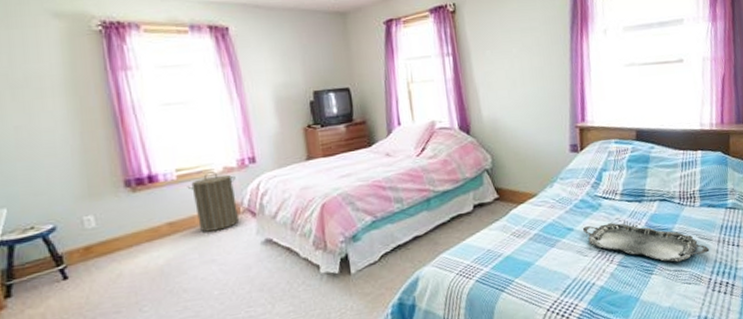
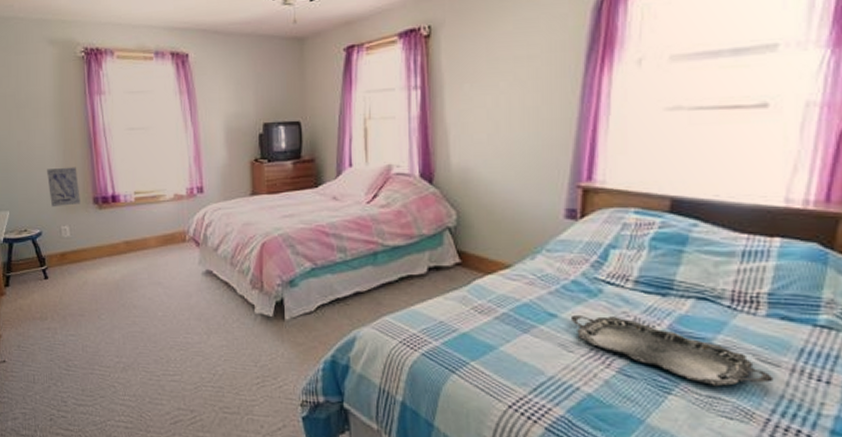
wall art: none [59,149,108,197] -> present [47,167,80,207]
laundry hamper: present [187,171,240,232] -> none [142,198,185,255]

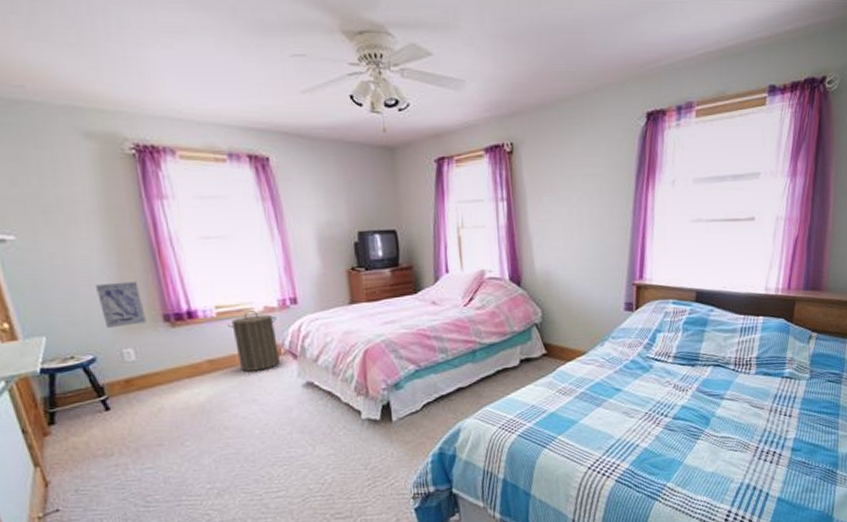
laundry hamper: none [142,198,185,255] -> present [227,311,281,372]
serving tray: present [570,315,774,387] -> none [630,385,760,430]

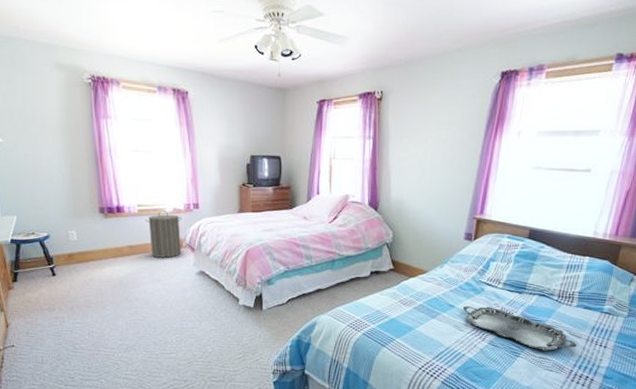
wall art: present [96,281,147,329] -> none [54,180,87,214]
serving tray: none [630,385,760,430] -> present [462,306,577,351]

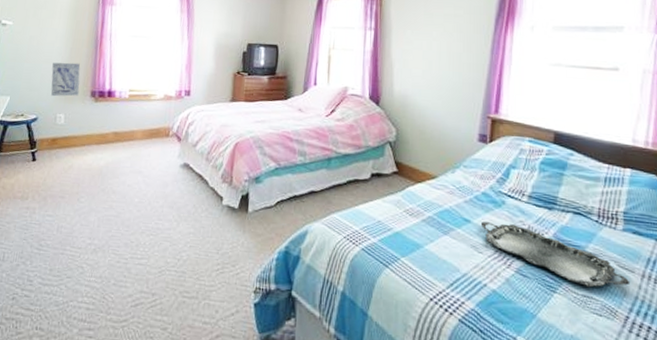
wall art: none [54,180,87,214] -> present [51,62,81,97]
laundry hamper: present [145,211,182,258] -> none [134,96,172,147]

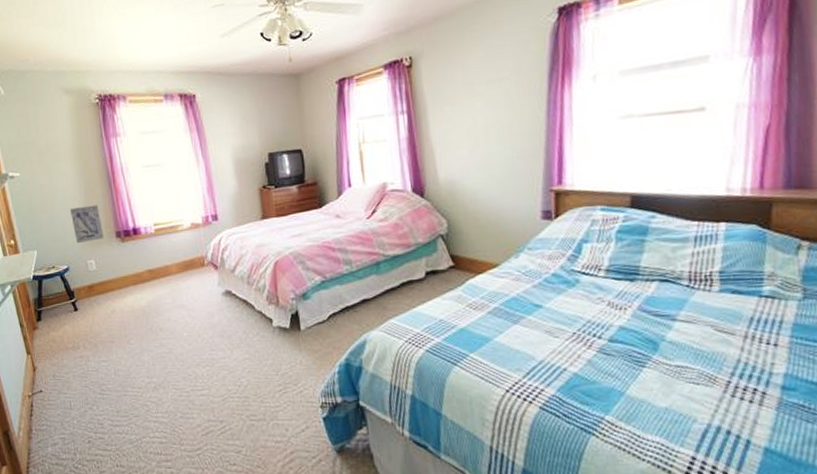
serving tray: present [480,222,630,288] -> none [553,302,731,357]

